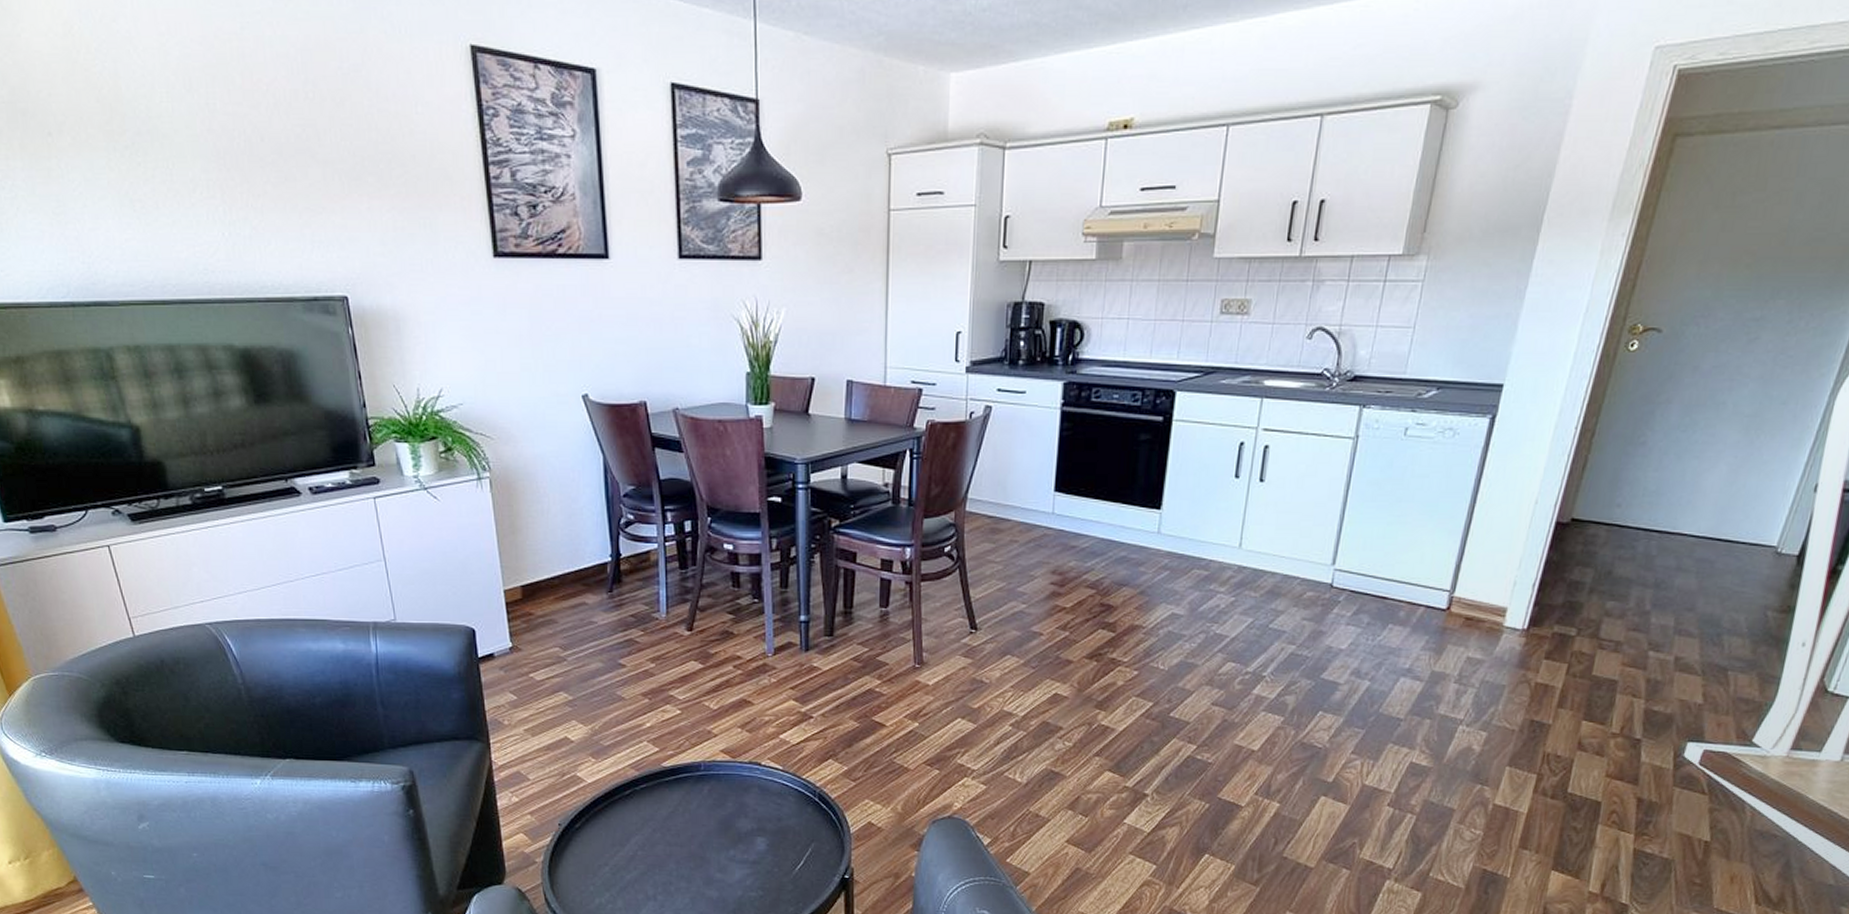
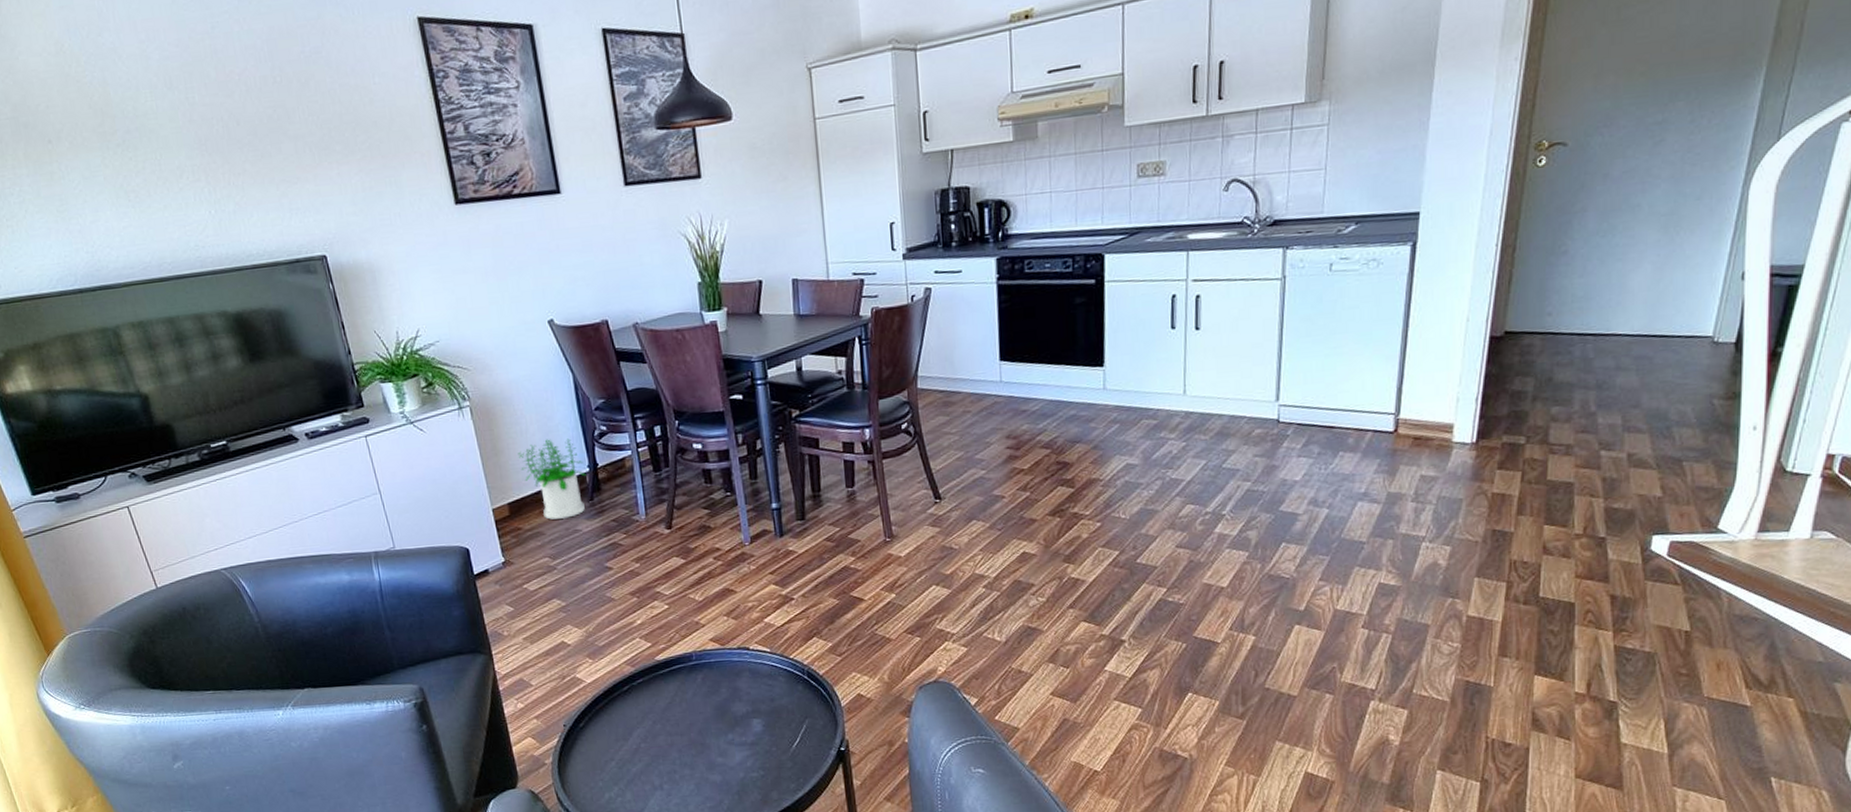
potted plant: none [536,522,608,609] -> present [517,438,586,520]

